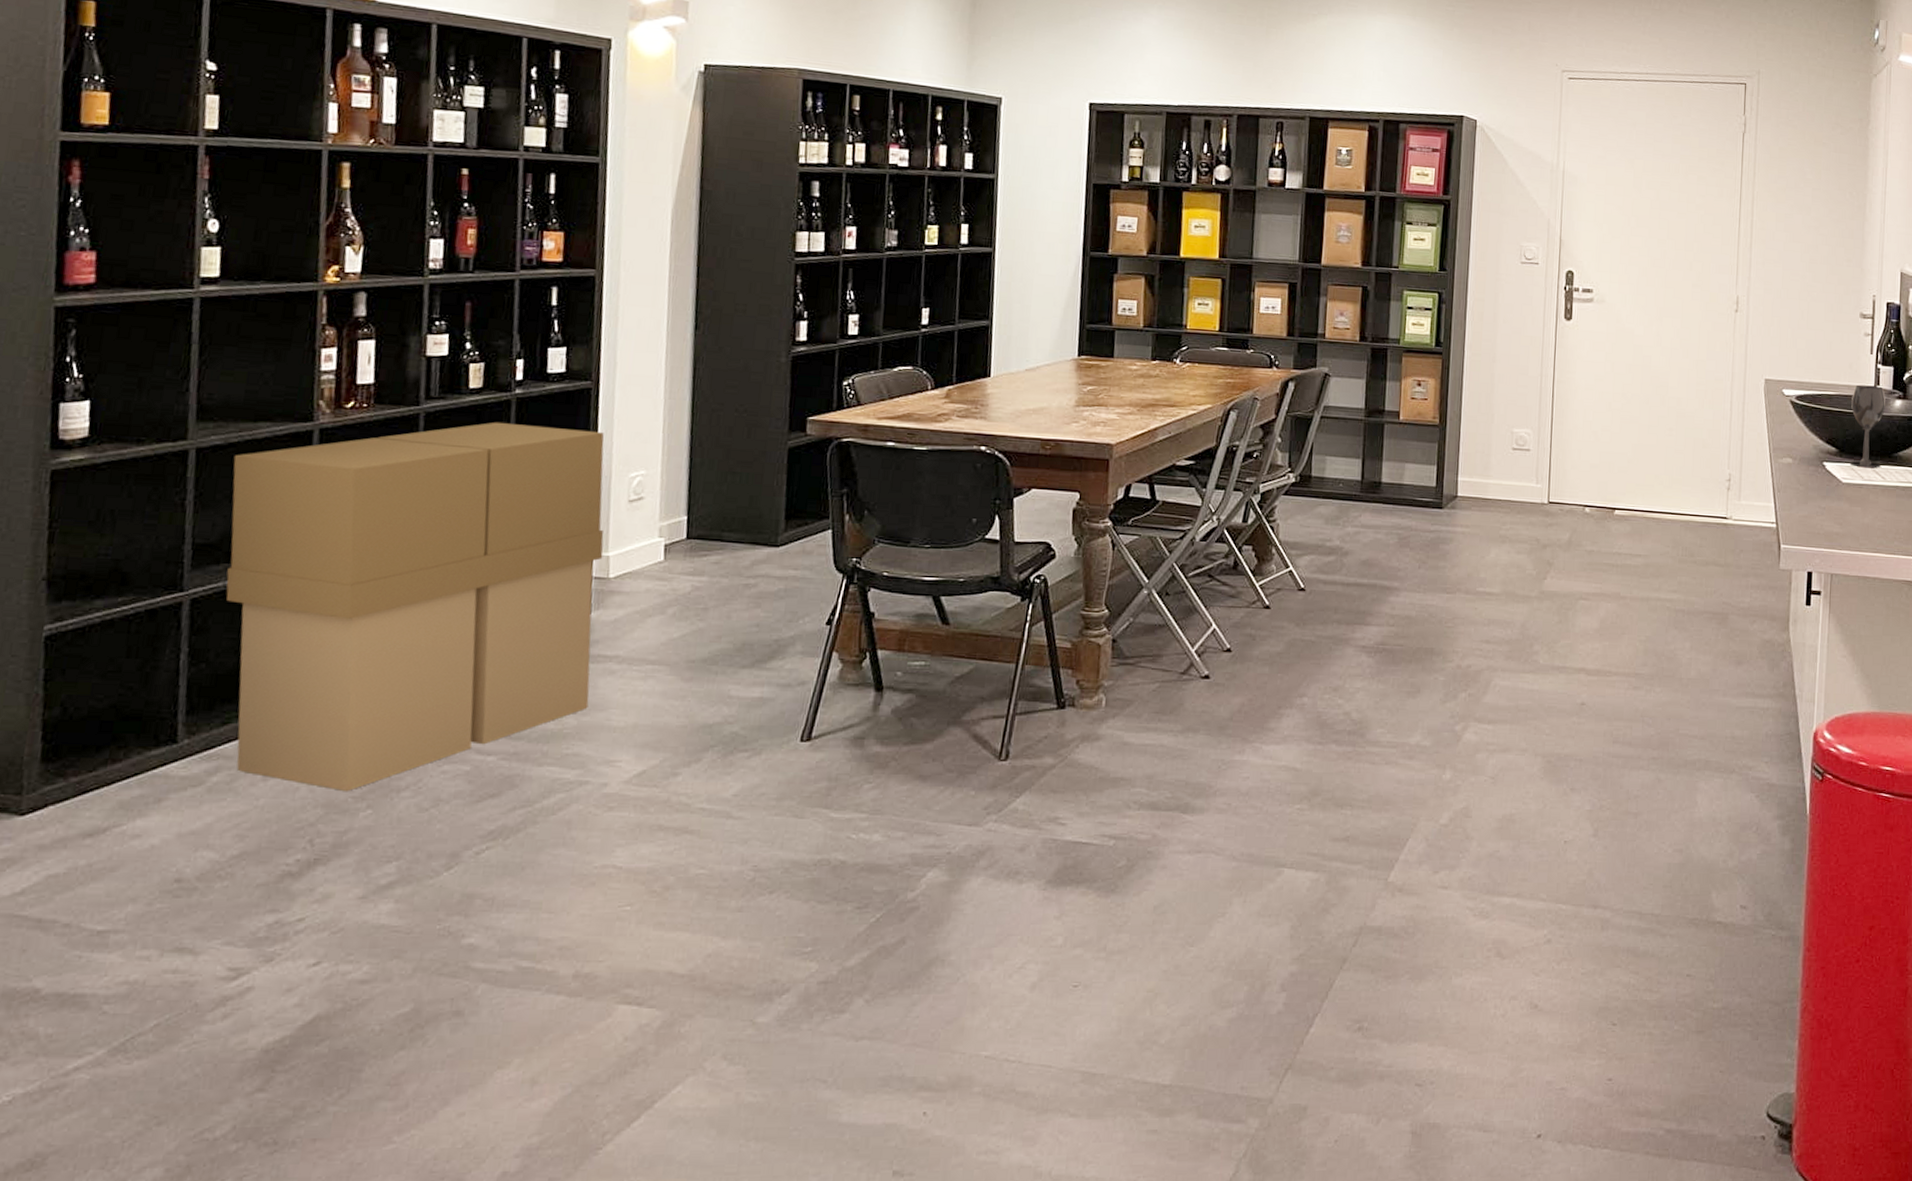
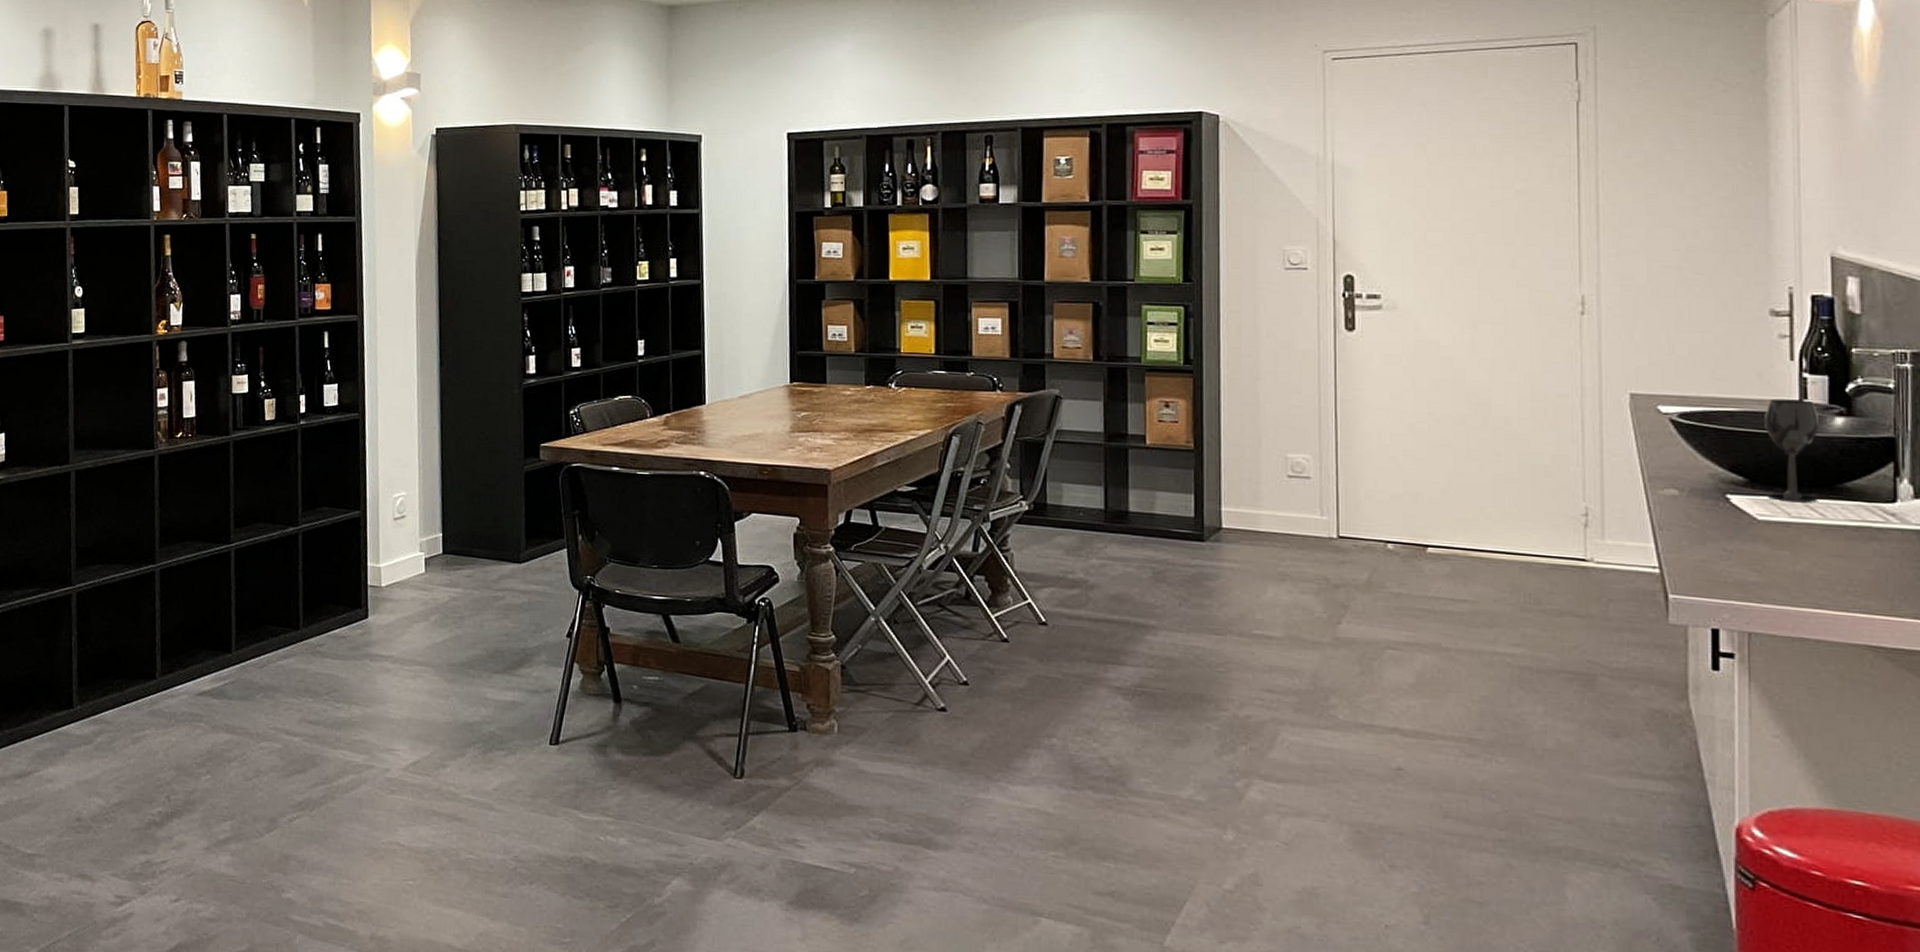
cardboard boxes: present [225,421,605,792] -> none [100,449,376,759]

